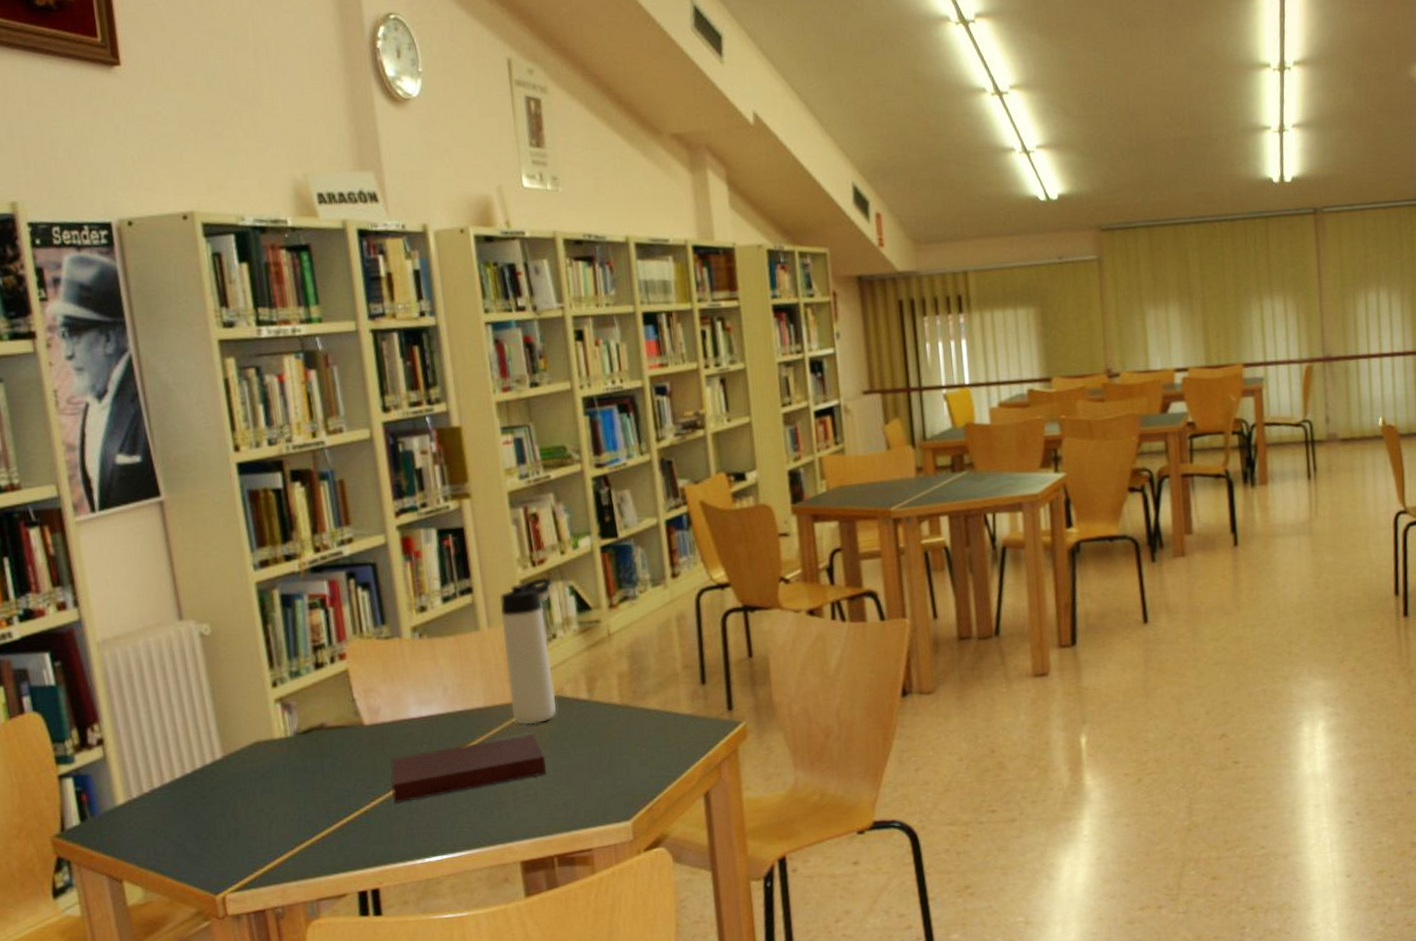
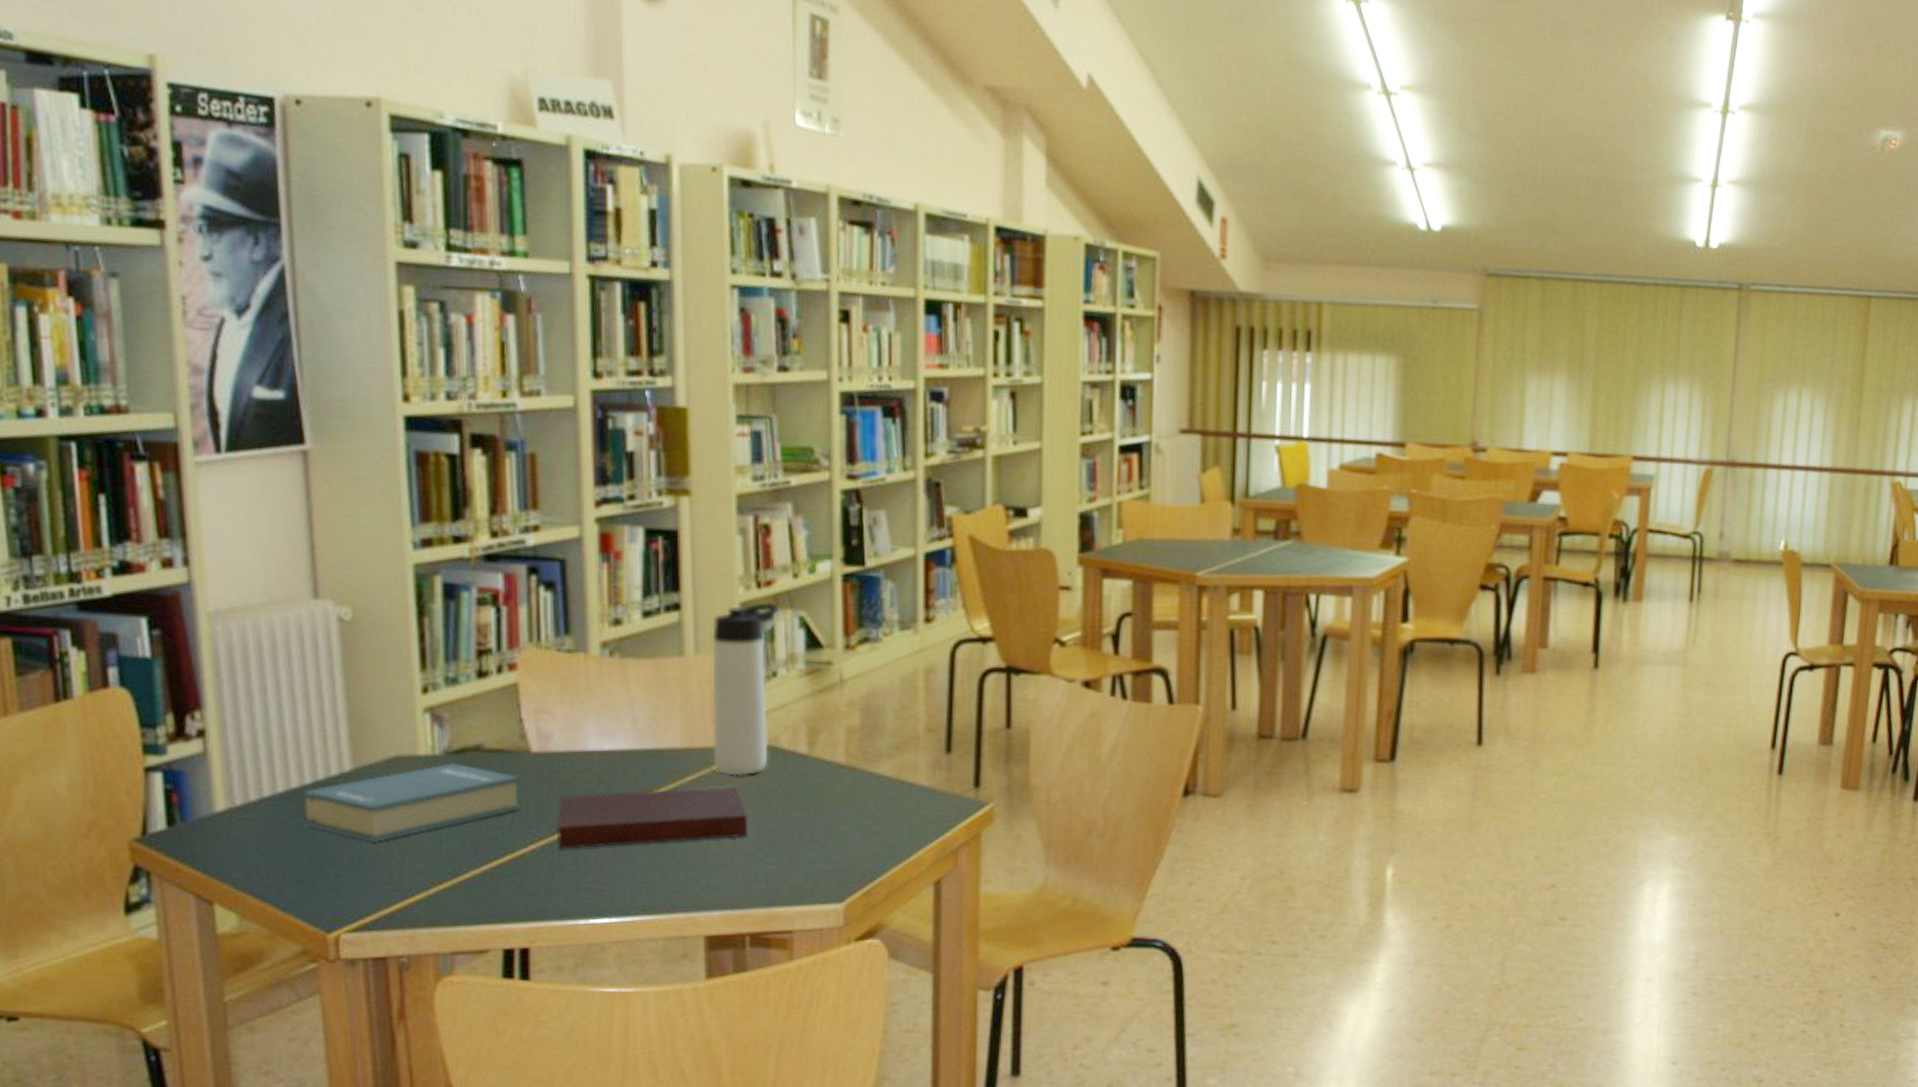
book: none [183,741,361,815] -> present [299,763,522,842]

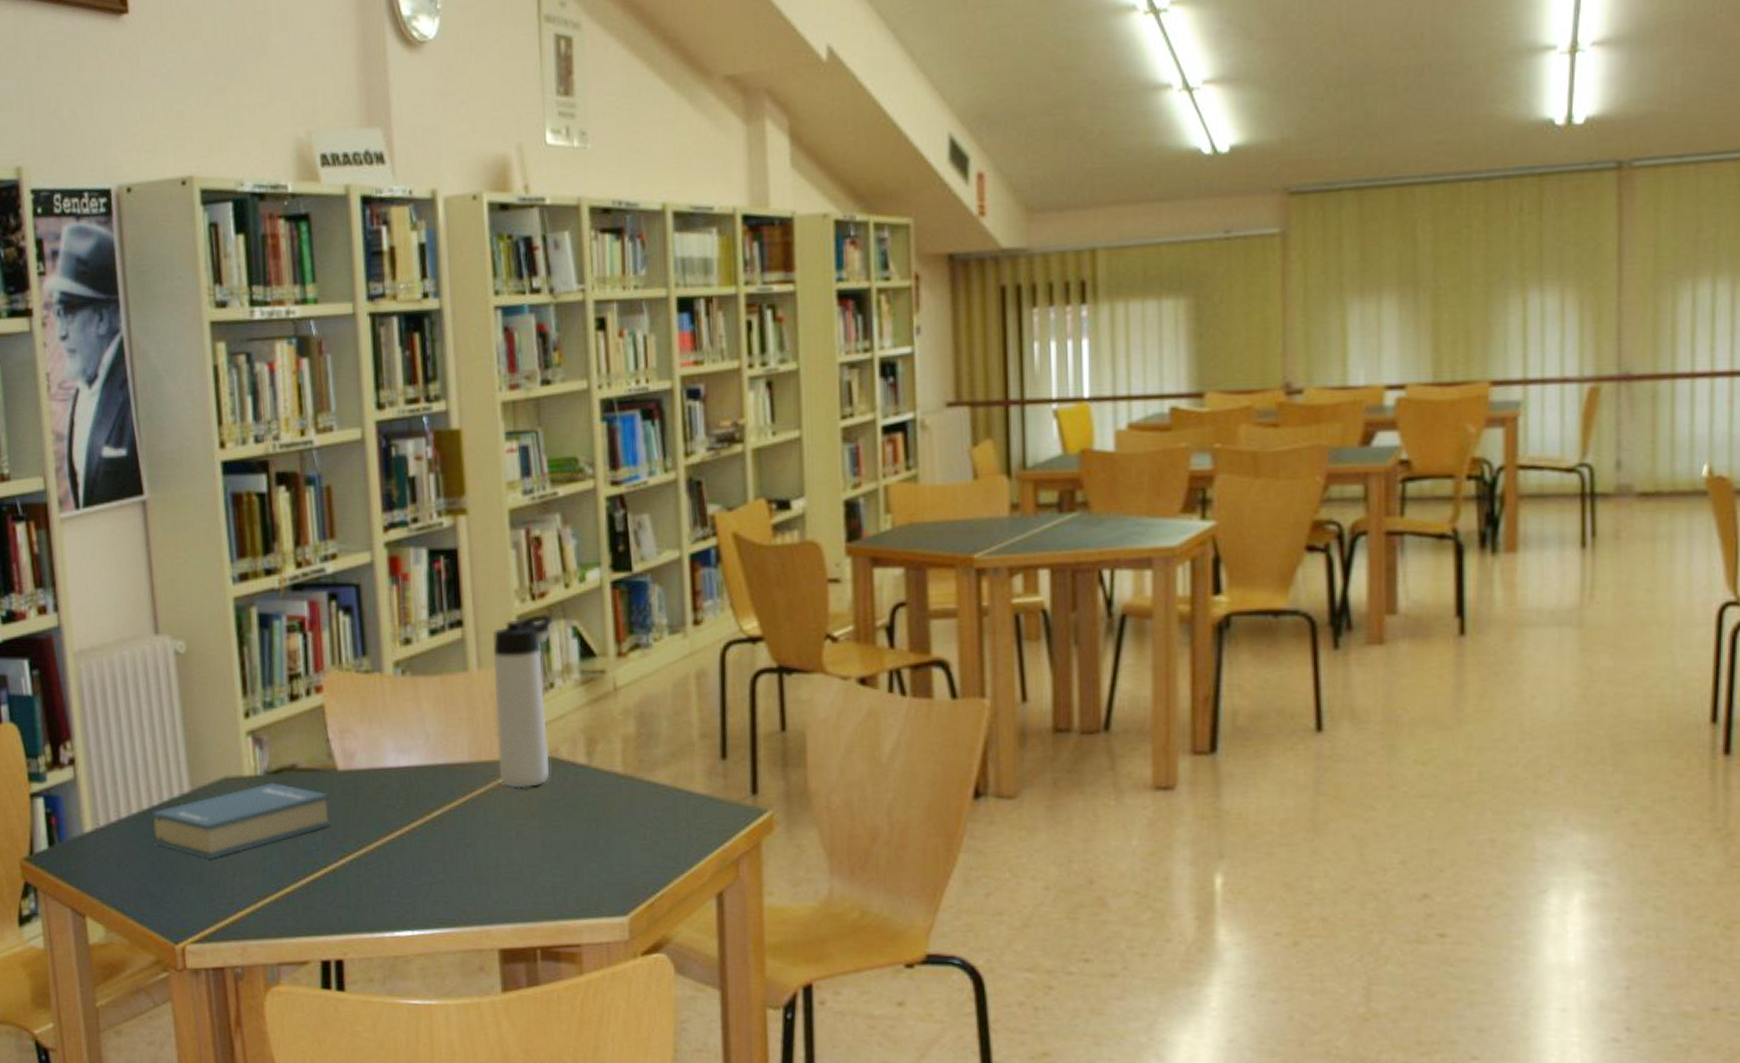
notebook: present [556,787,749,849] -> none [362,800,534,863]

